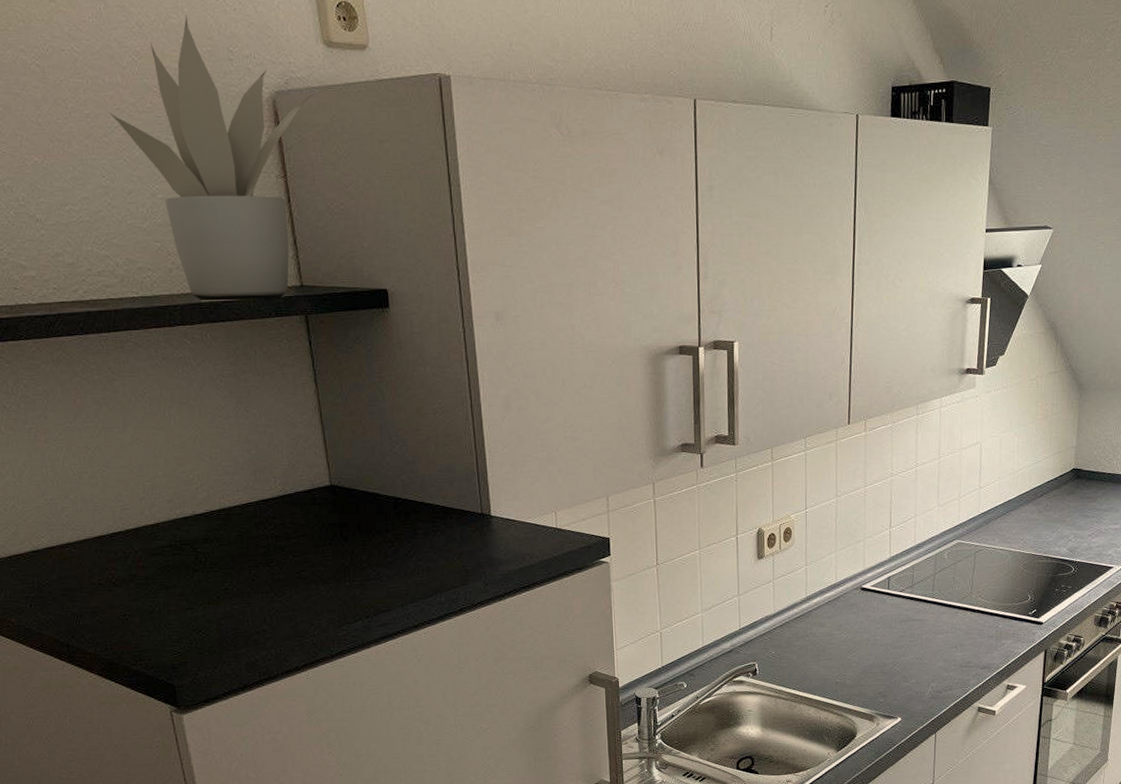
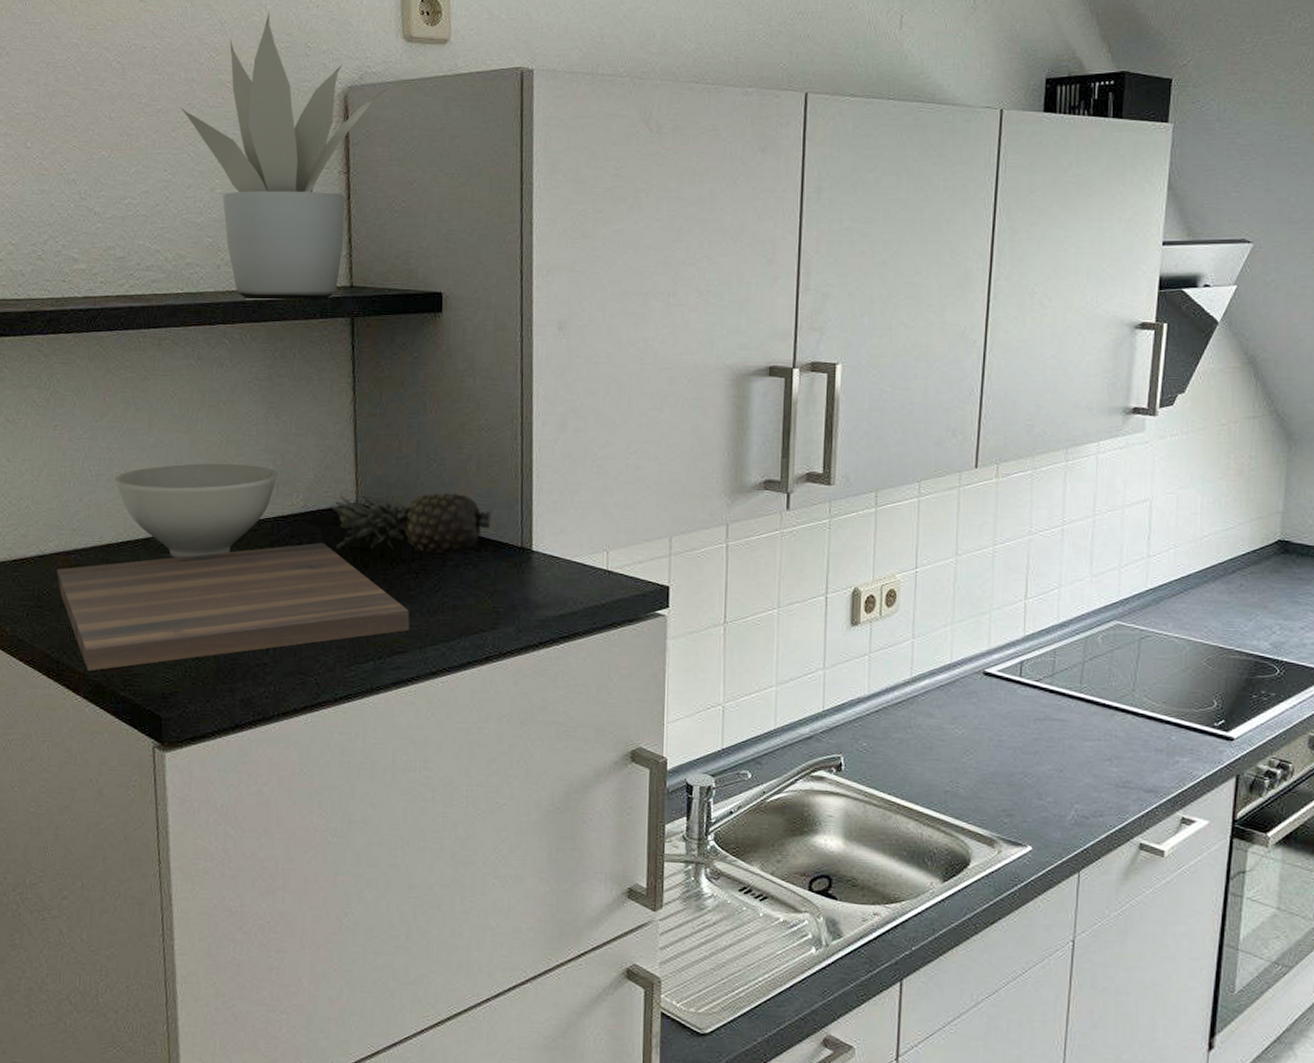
cutting board: none [53,522,391,651] -> present [56,543,410,671]
bowl: none [97,455,255,545] -> present [114,463,278,559]
fruit: none [306,469,453,526] -> present [330,492,491,554]

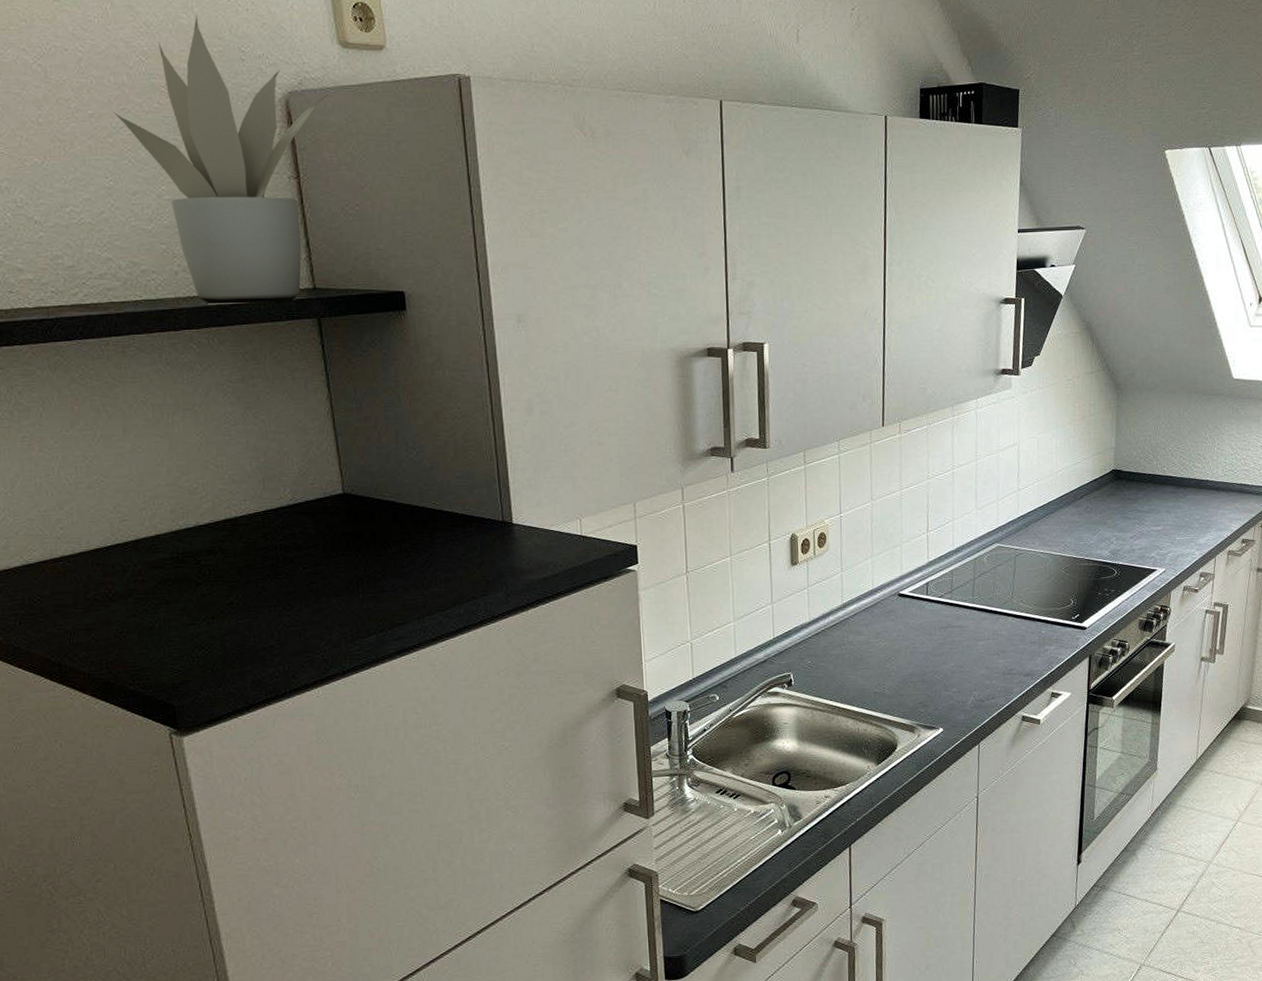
cutting board: present [56,543,410,671] -> none [45,532,407,671]
bowl: present [114,463,278,559] -> none [94,463,263,557]
fruit: present [330,492,491,554] -> none [317,476,473,536]

